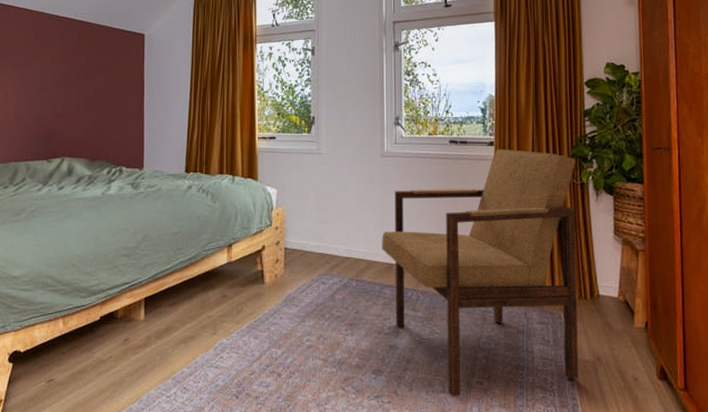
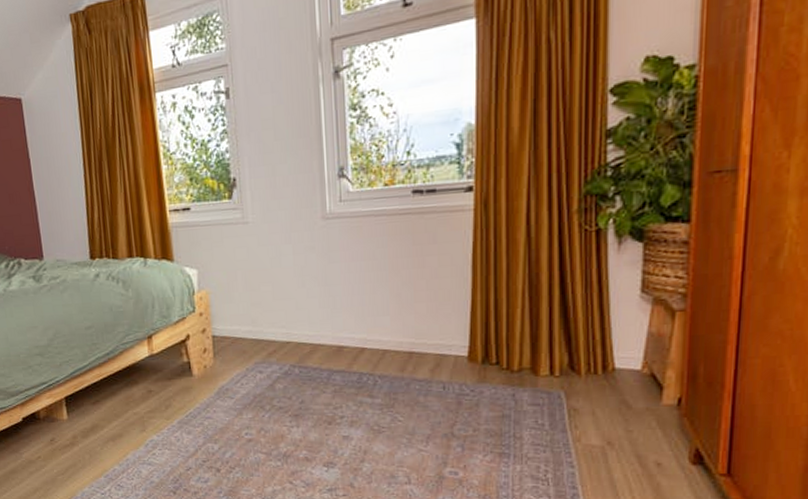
armchair: present [382,148,579,397] -> none [328,193,590,489]

